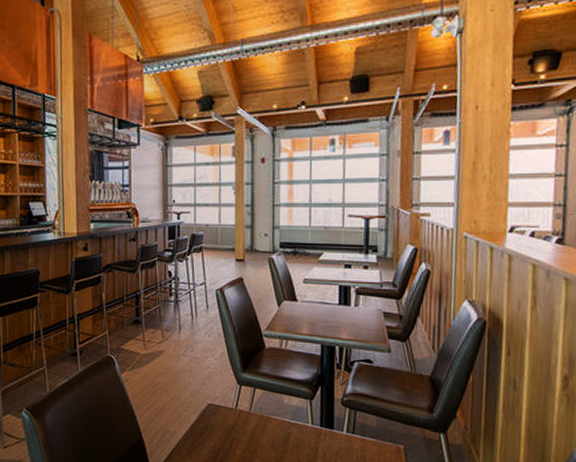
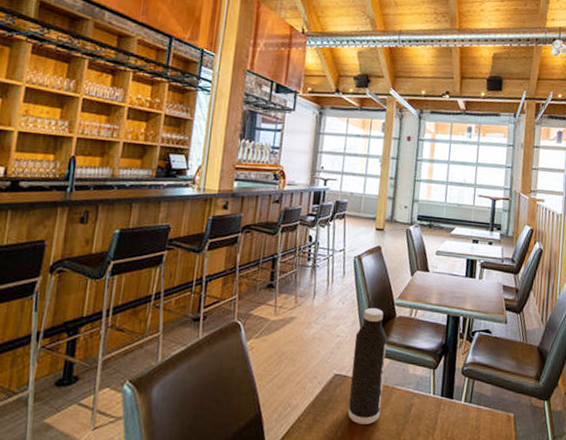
water bottle: none [224,339,258,452] -> present [348,307,388,424]

